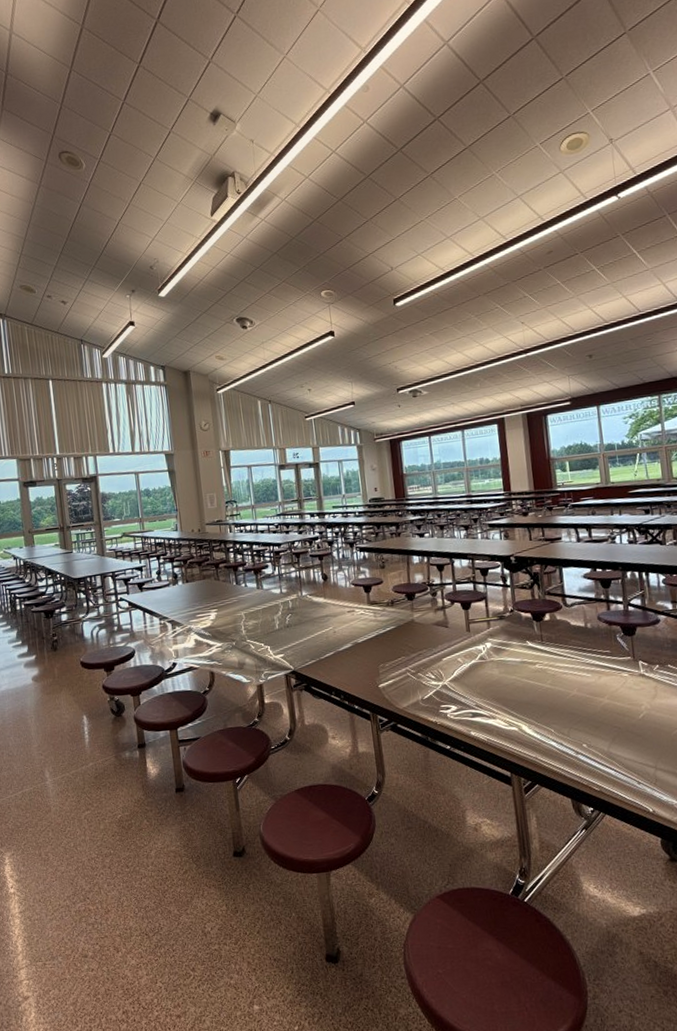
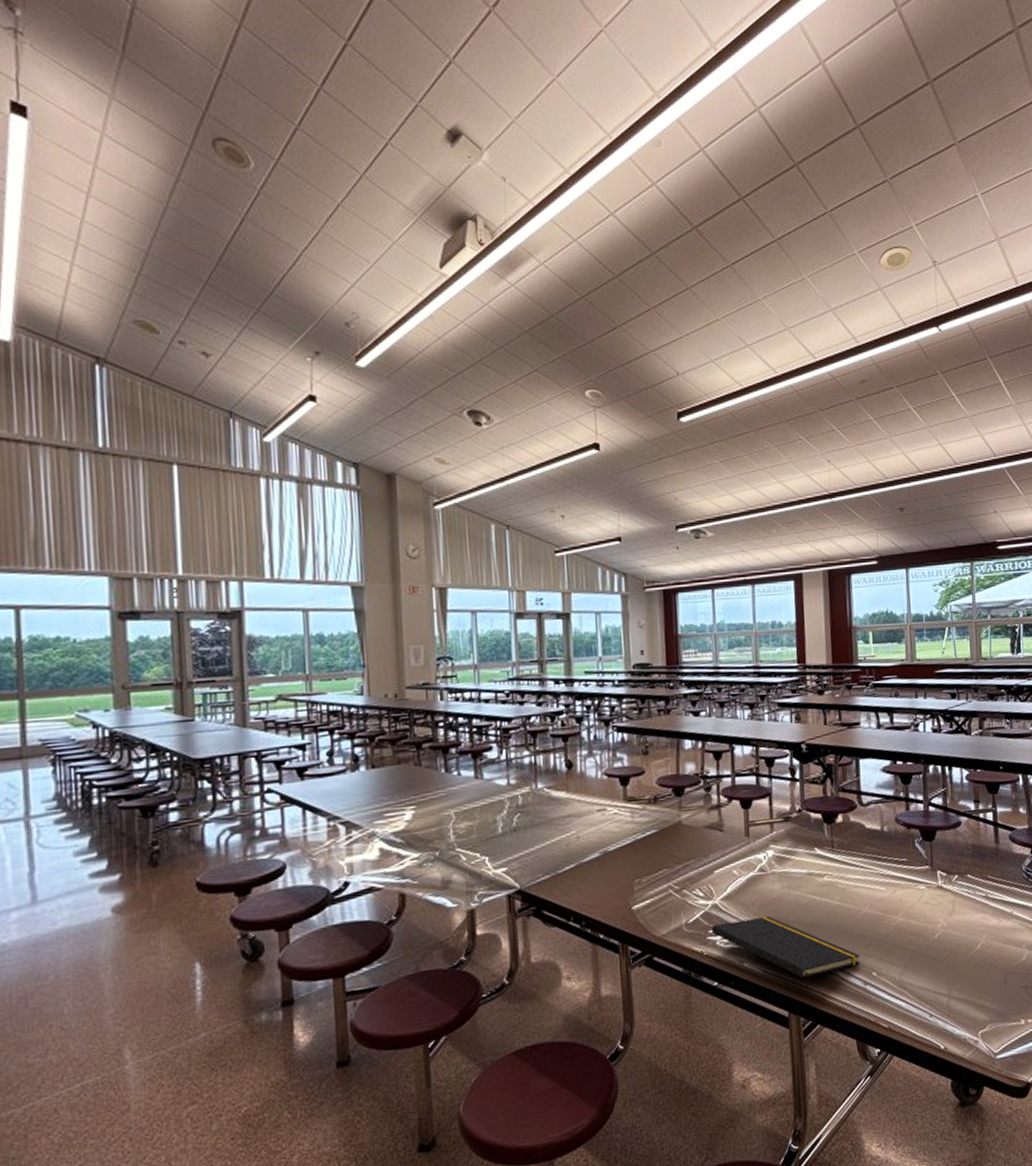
notepad: none [442,695,572,762] -> present [711,916,860,998]

